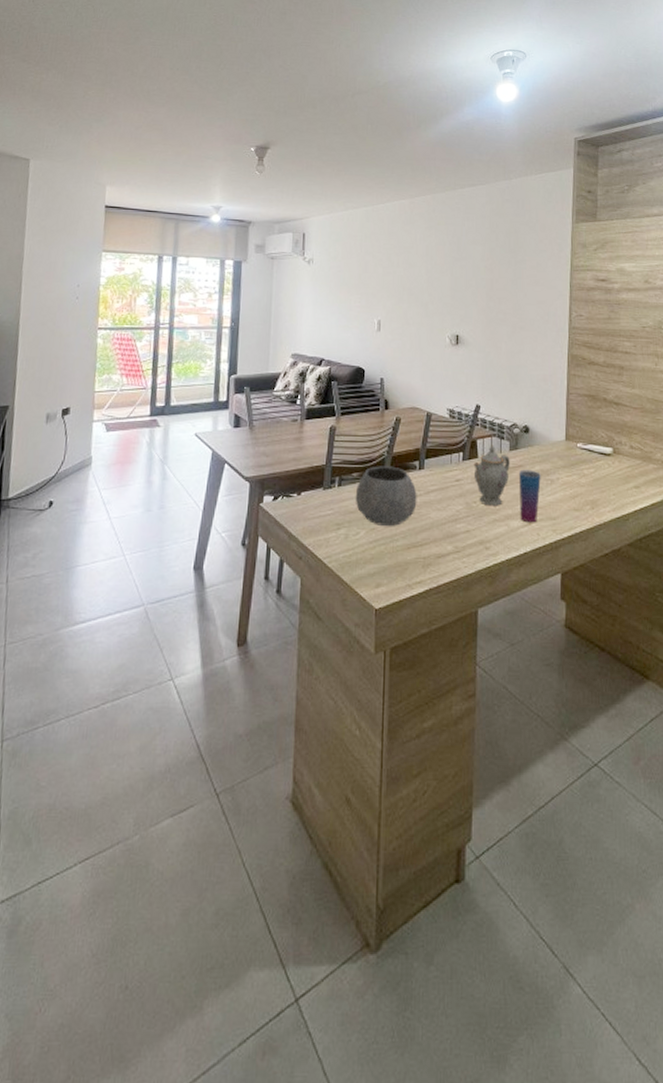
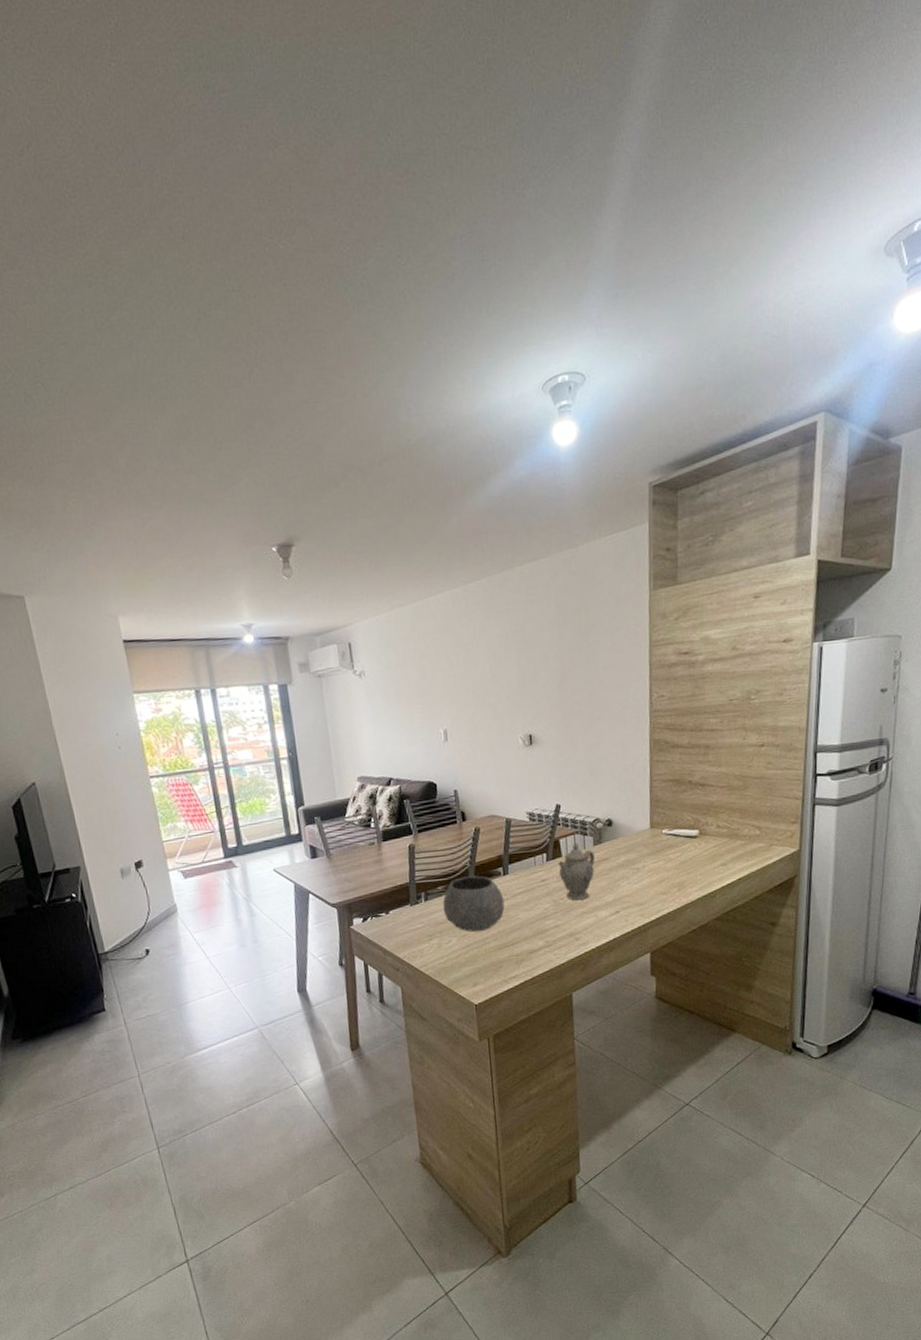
cup: present [519,469,541,523] -> none [604,861,627,911]

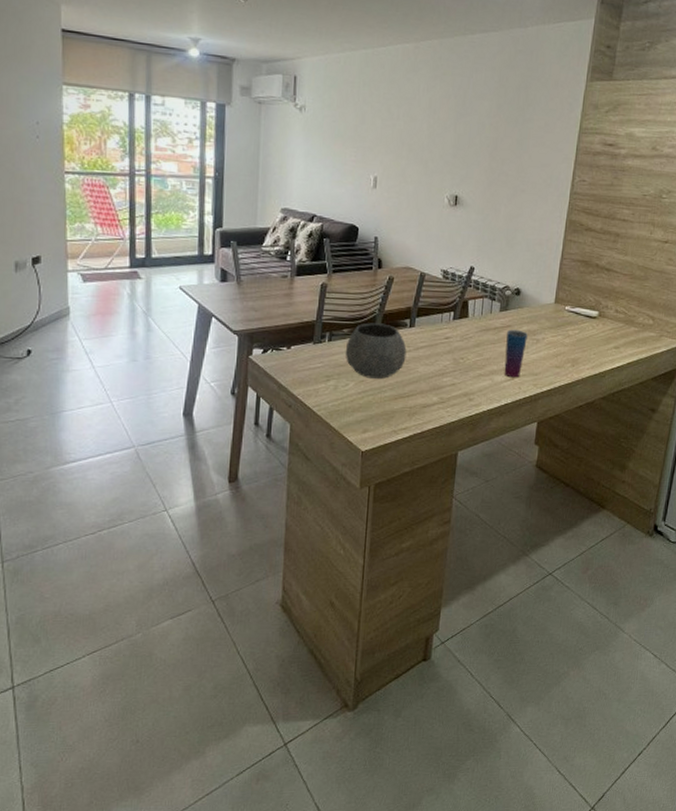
teapot: present [558,842,595,901] -> none [463,305,499,362]
cup: none [604,861,627,911] -> present [504,329,528,378]

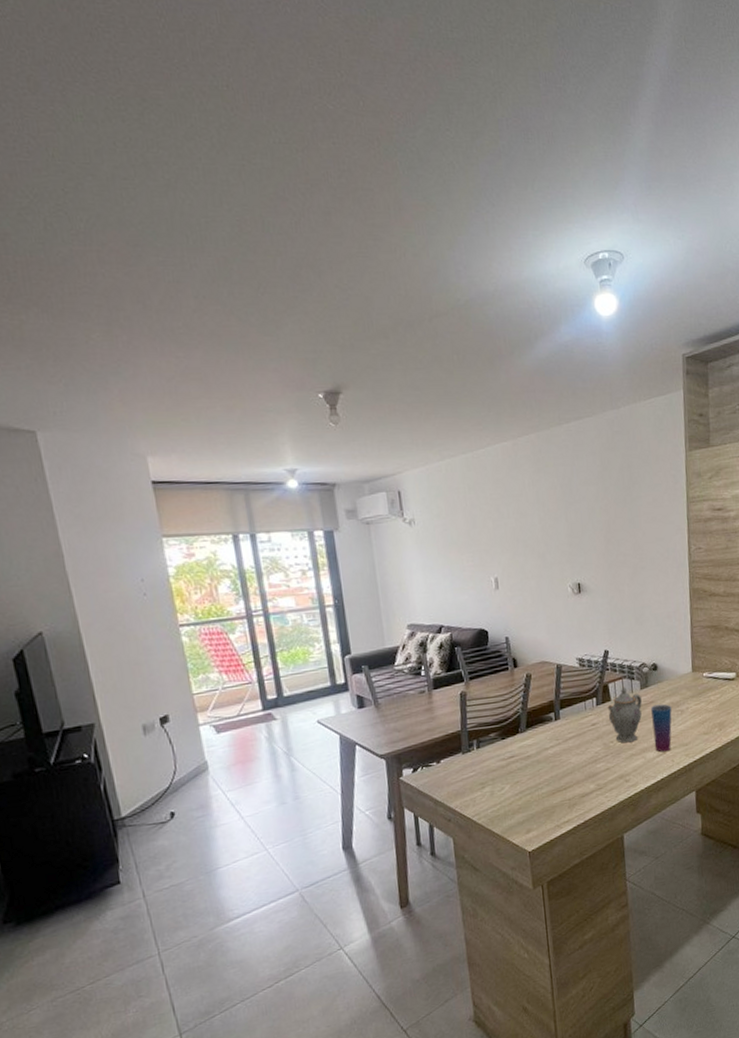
bowl: present [345,323,407,380] -> none [494,721,557,778]
teapot: none [463,305,499,362] -> present [607,686,642,743]

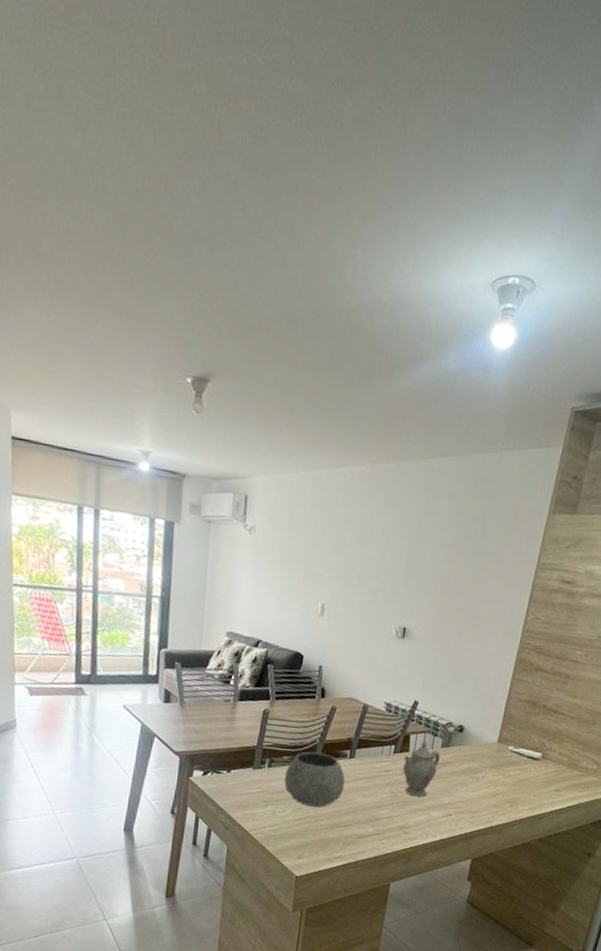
bowl: none [494,721,557,778] -> present [284,751,346,808]
cup: present [651,704,672,752] -> none [441,766,468,815]

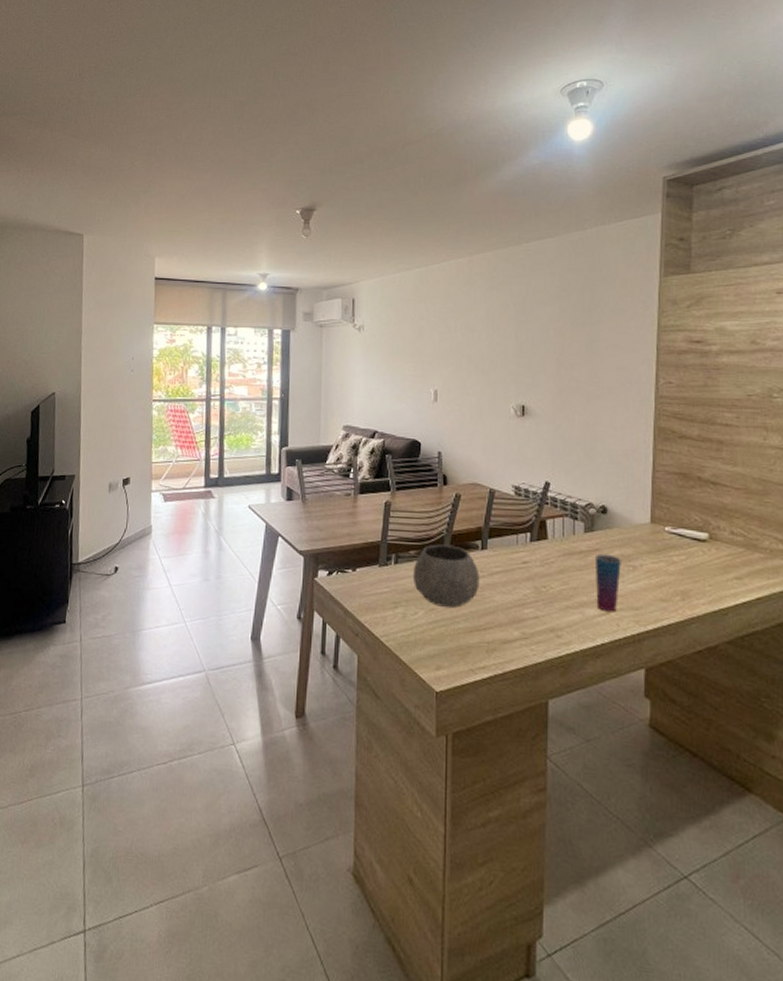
teapot: present [402,740,440,797] -> none [542,525,585,592]
cup: none [441,766,468,815] -> present [596,553,621,612]

